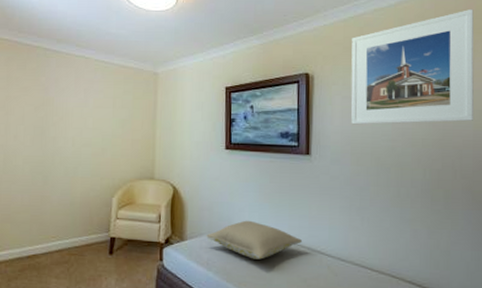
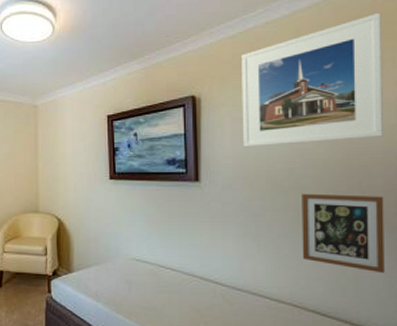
pillow: present [206,220,303,260] -> none [94,250,195,290]
picture frame: none [401,170,473,247] -> present [302,193,384,274]

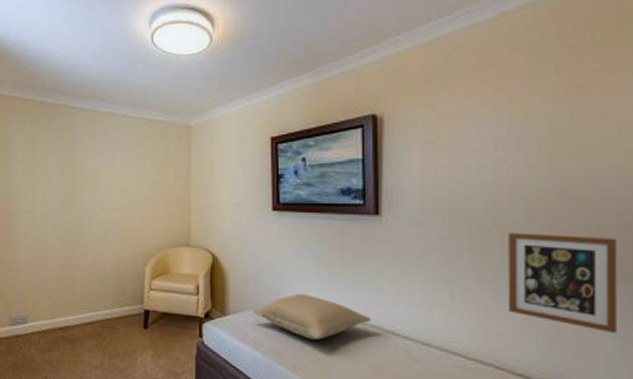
pillow: none [94,250,195,290] -> present [252,293,372,340]
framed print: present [242,12,384,148] -> none [434,11,619,176]

